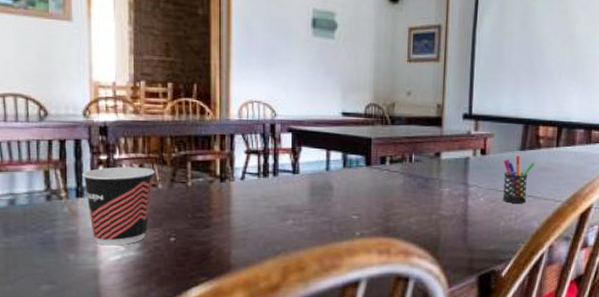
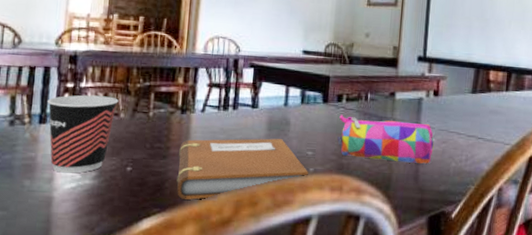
notebook: none [222,204,355,267] -> present [177,138,308,200]
pencil case: none [383,177,482,224] -> present [337,114,434,164]
pen holder: present [502,155,535,203] -> none [453,98,485,145]

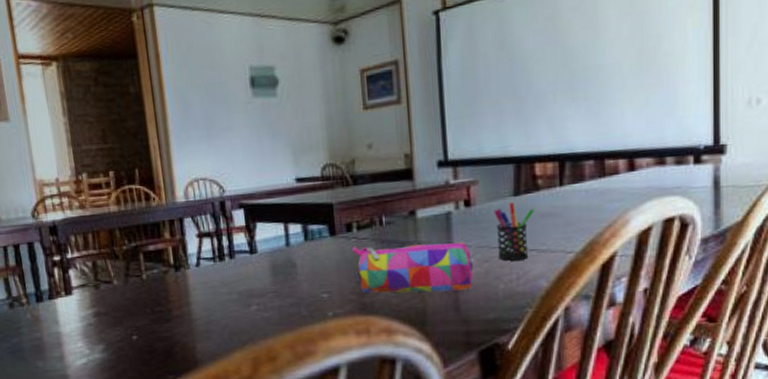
cup: present [48,95,119,173] -> none [39,264,109,350]
notebook: present [177,138,308,200] -> none [181,284,327,363]
pen holder: none [453,98,485,145] -> present [493,202,534,261]

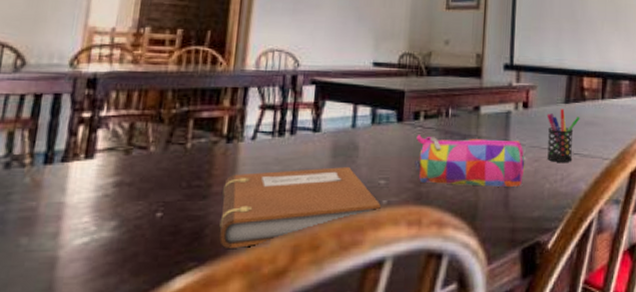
notebook: none [181,284,327,363] -> present [219,167,381,248]

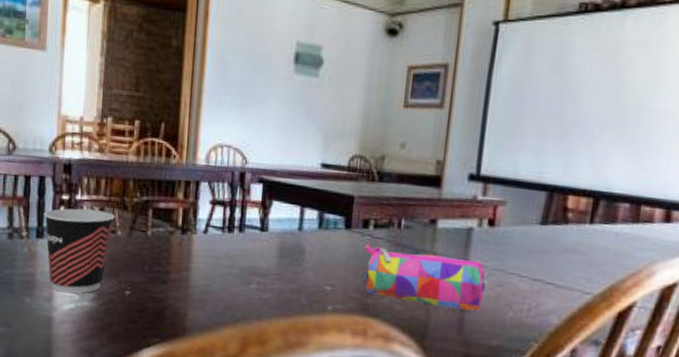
cup: none [56,126,148,225] -> present [44,208,115,294]
notebook: present [219,167,381,248] -> none [178,264,326,333]
pen holder: present [546,109,580,162] -> none [512,230,559,292]

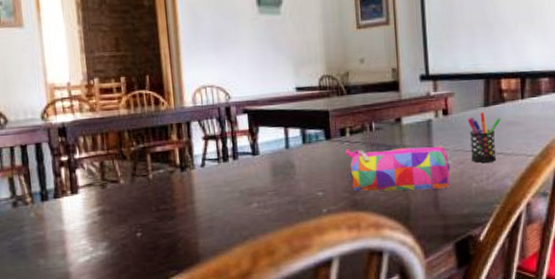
cup: present [44,208,115,294] -> none [45,164,116,248]
pen holder: none [512,230,559,292] -> present [467,112,501,163]

